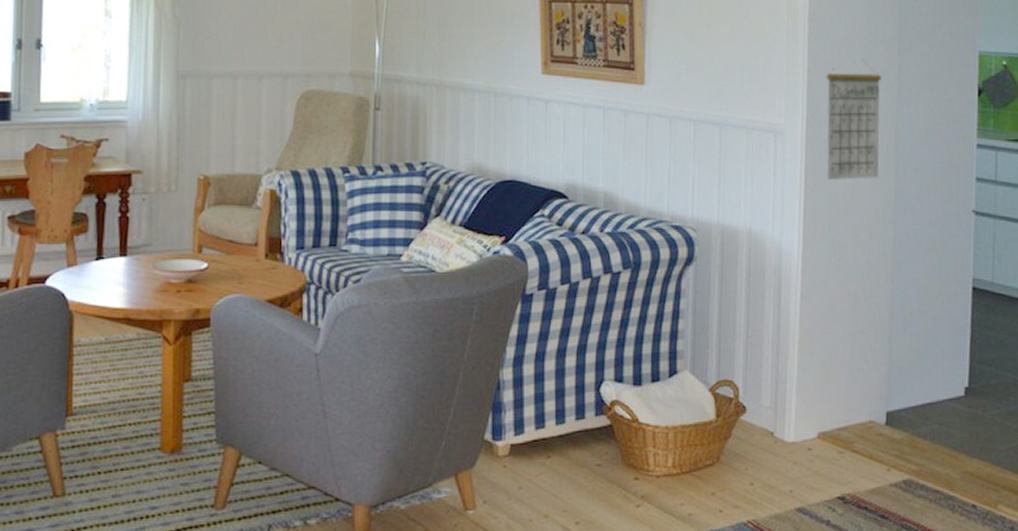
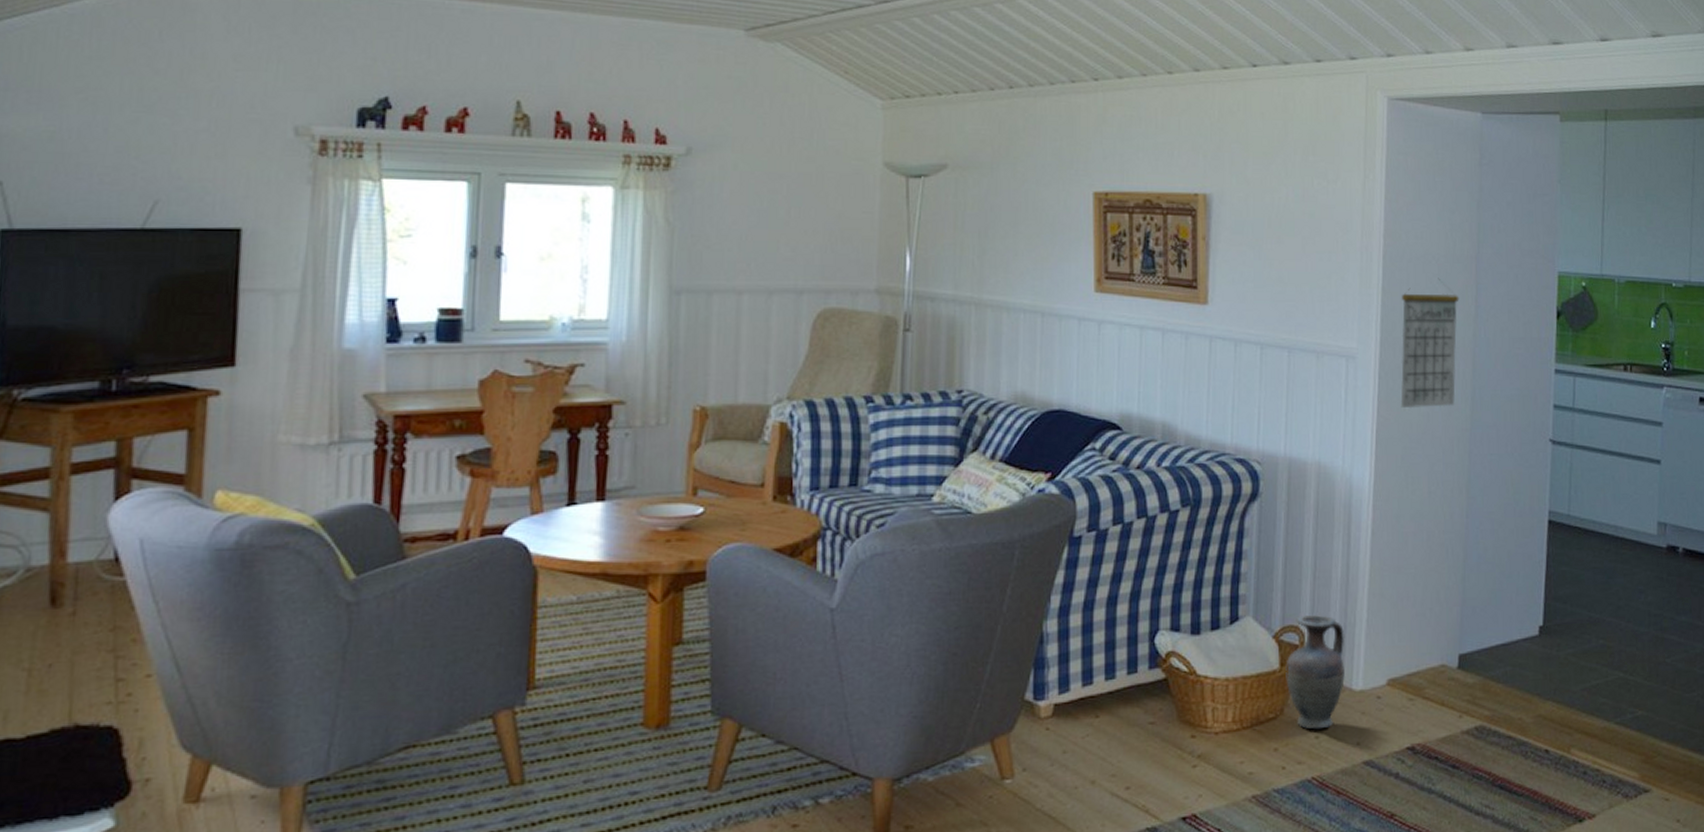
vase: none [721,371,777,477] -> present [1285,615,1345,730]

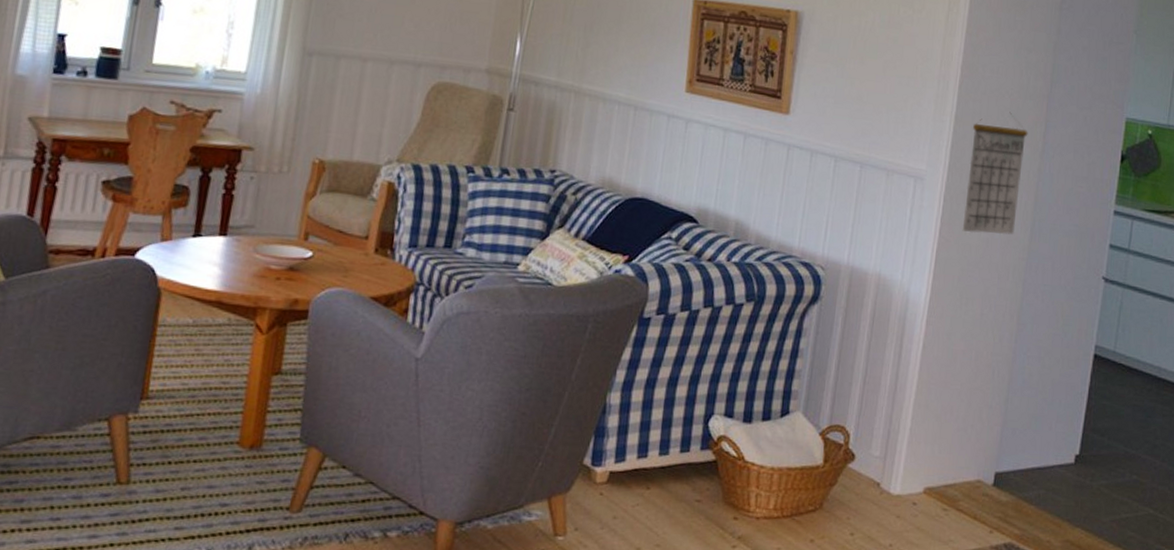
vase: present [1285,615,1345,730] -> none [828,417,888,527]

